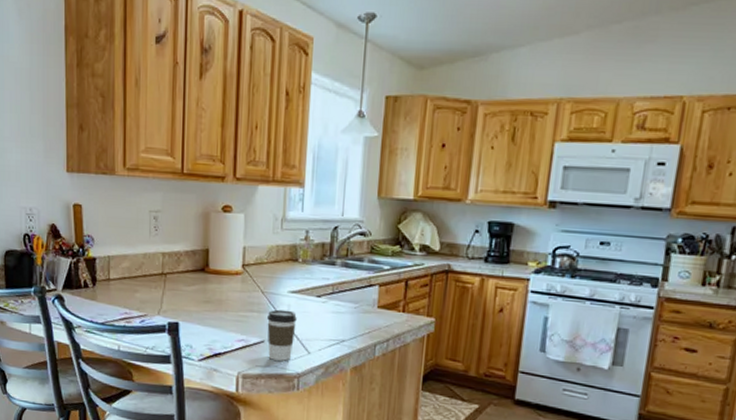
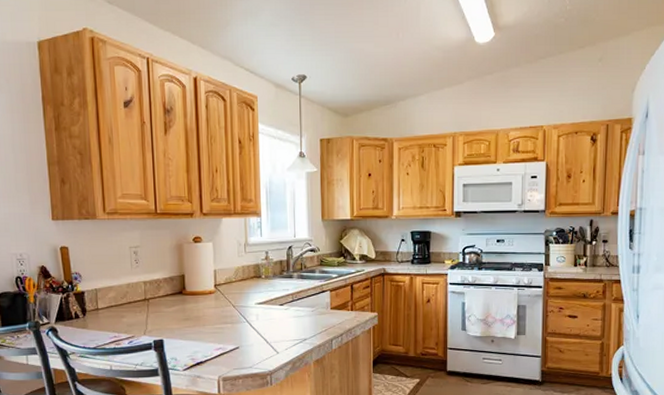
coffee cup: present [267,309,297,361] -> none [240,319,265,362]

